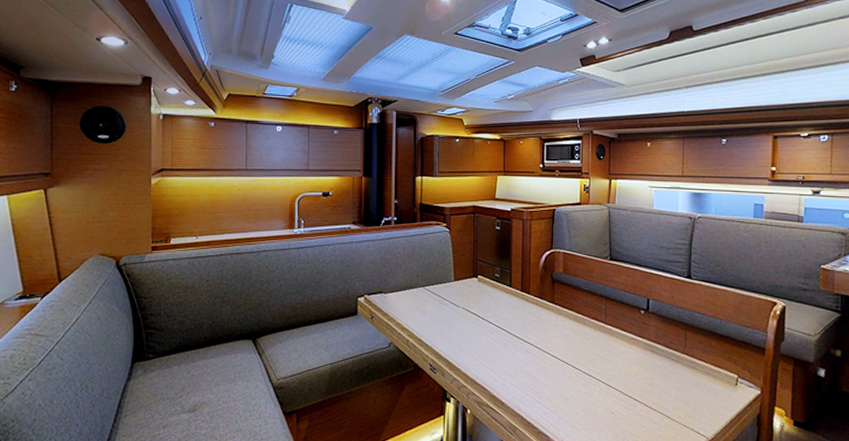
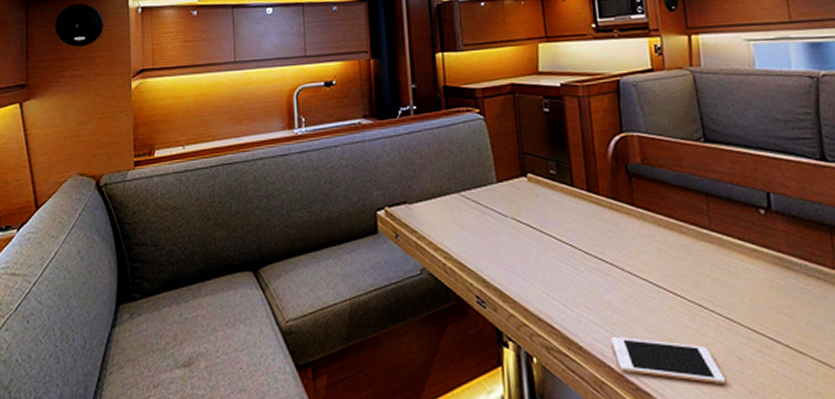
cell phone: none [525,395,601,430] -> present [611,336,727,385]

